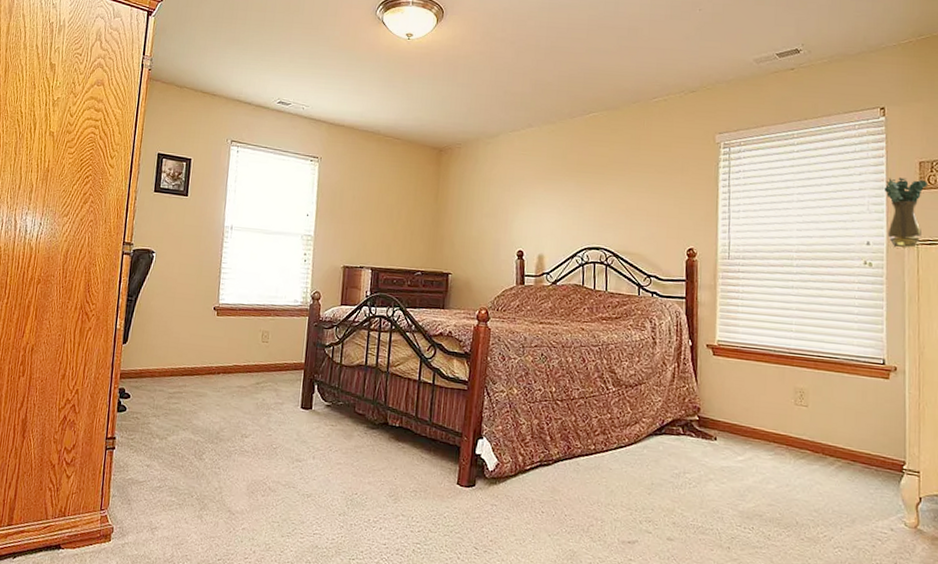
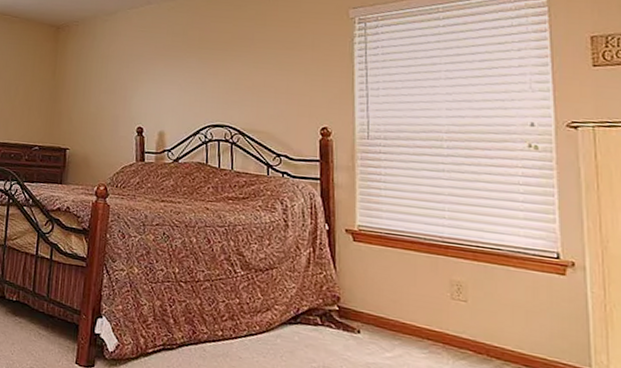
vase: present [884,177,927,249] -> none [548,53,602,131]

